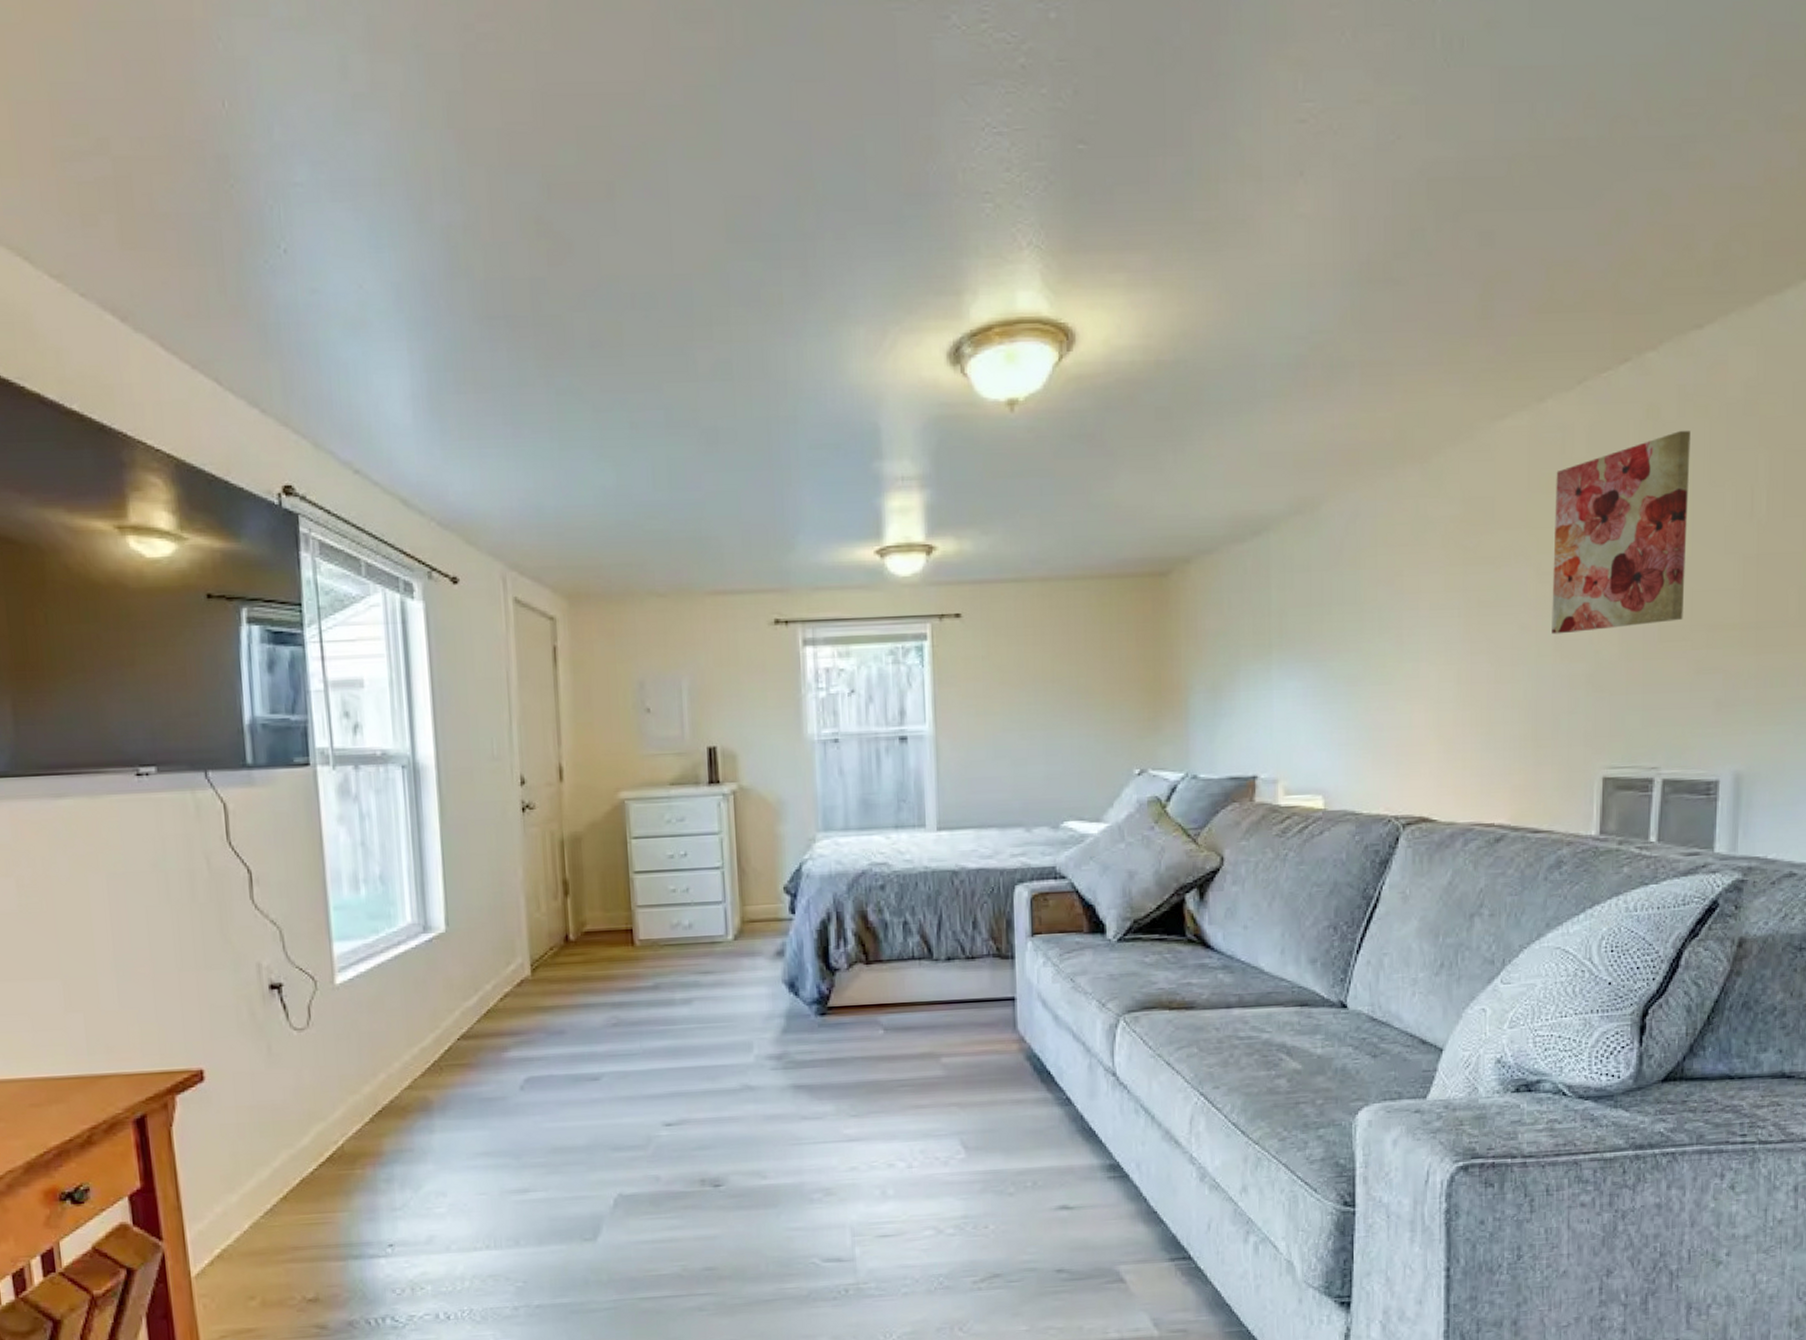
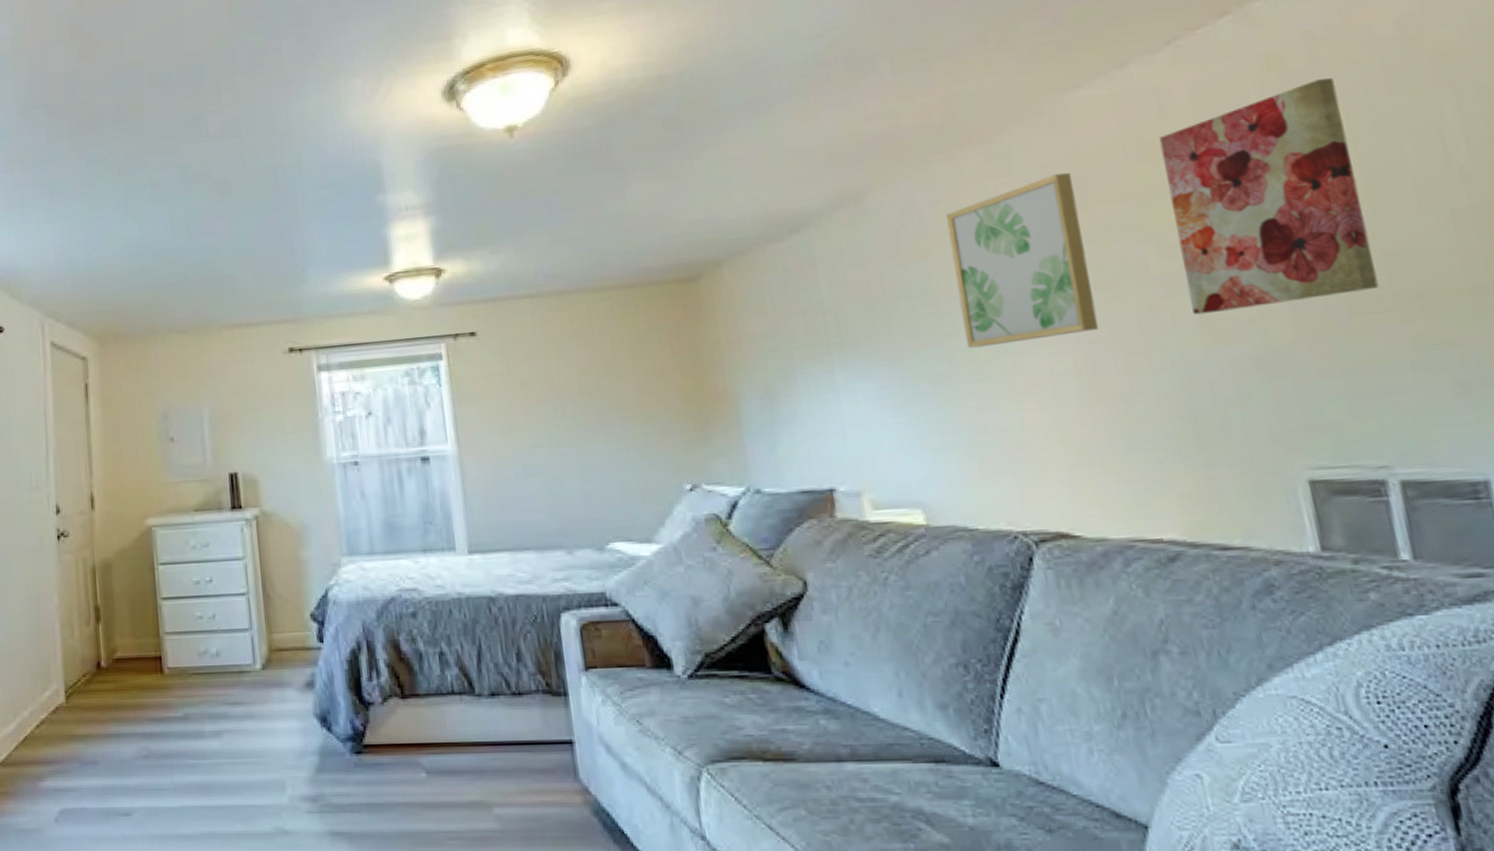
wall art: none [1379,498,1485,654] -> present [946,173,1099,348]

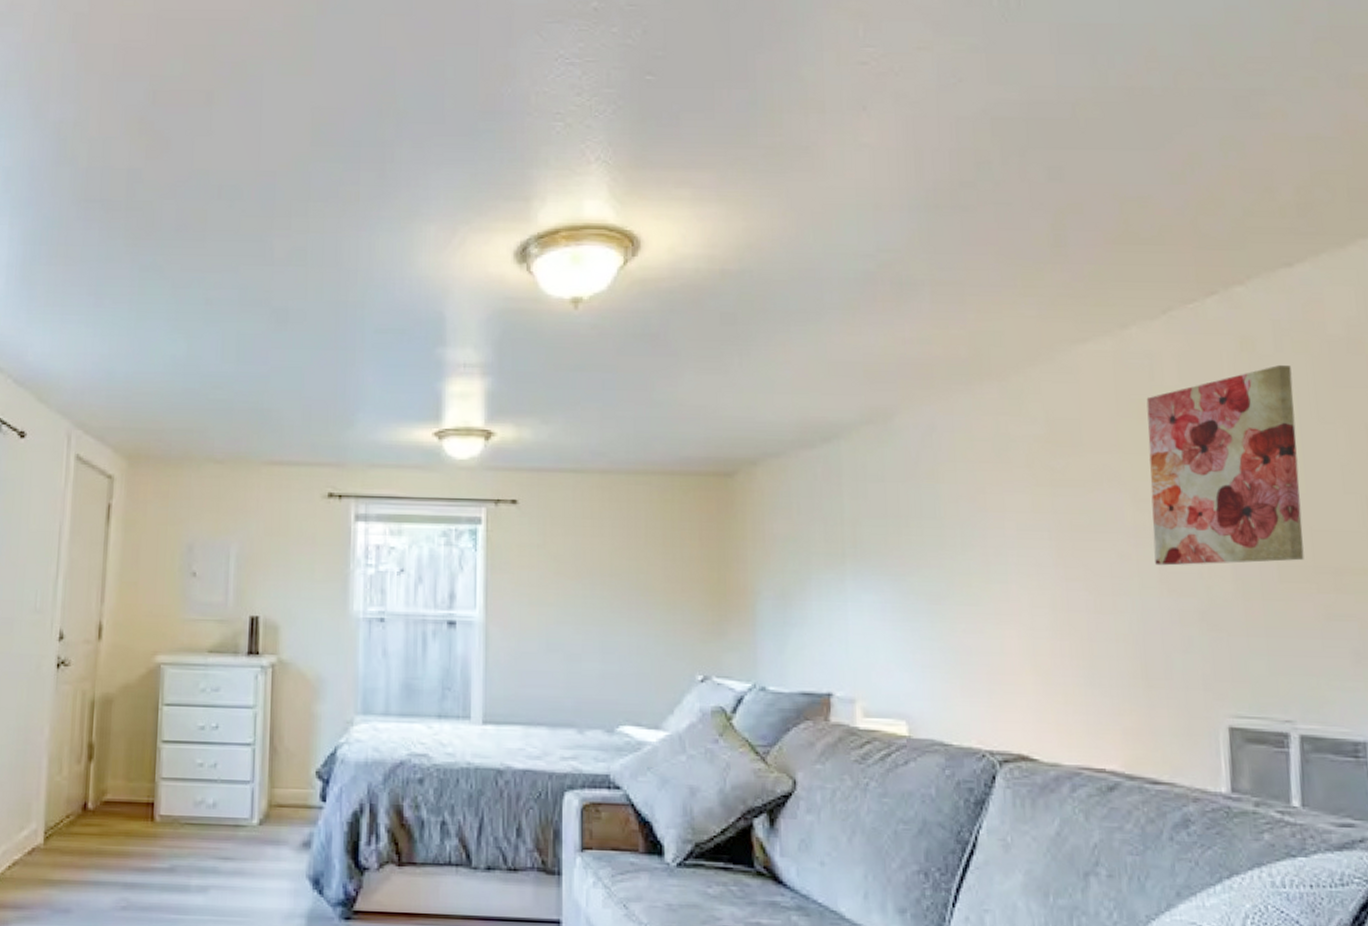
wall art: present [946,173,1099,348] -> none [960,419,1077,573]

